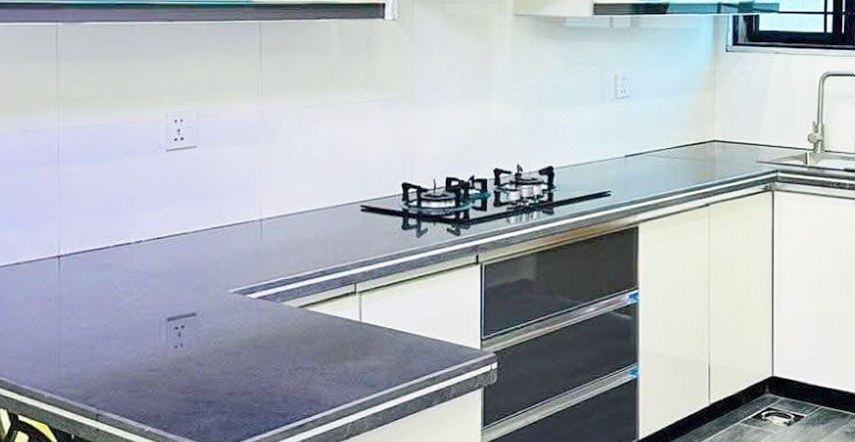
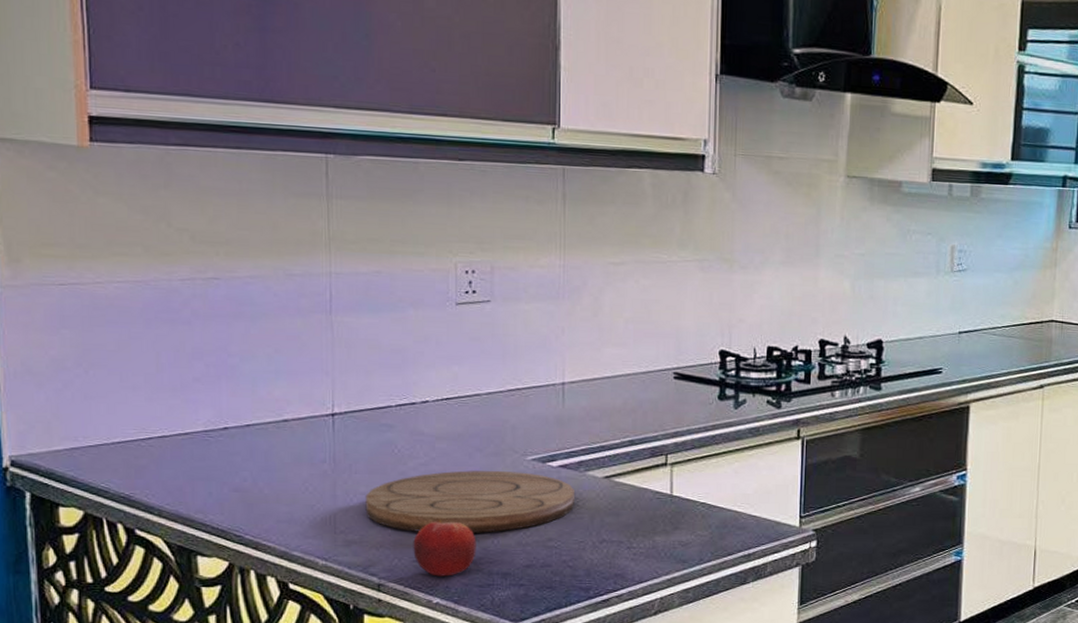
cutting board: none [86,304,272,364] -> present [365,470,574,533]
fruit: none [128,352,184,406] -> present [413,520,477,577]

